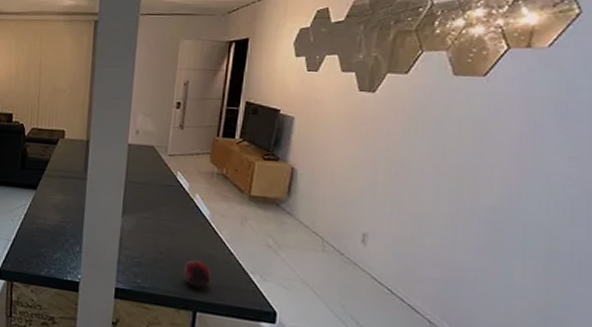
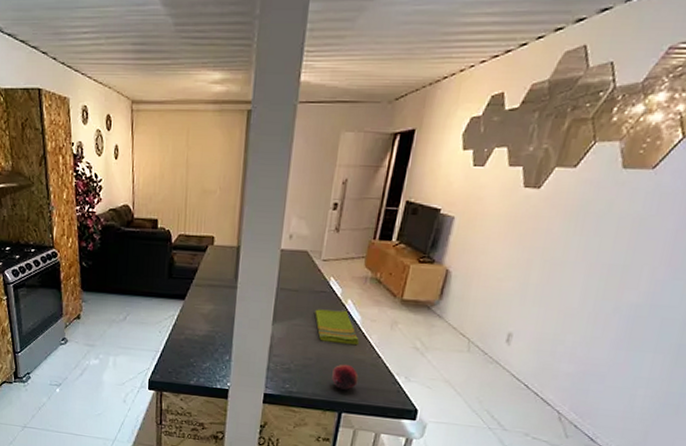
dish towel: none [164,202,209,241] -> present [315,309,359,346]

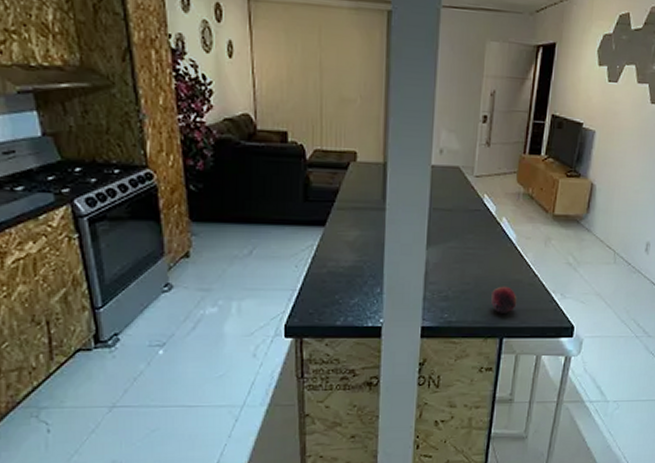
dish towel: present [315,309,359,346] -> none [470,228,516,266]

